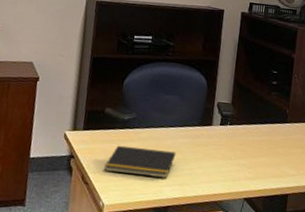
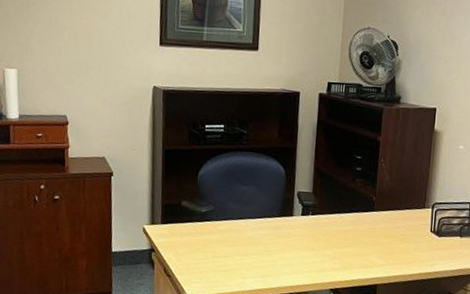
notepad: present [103,145,176,178] -> none [184,238,257,270]

